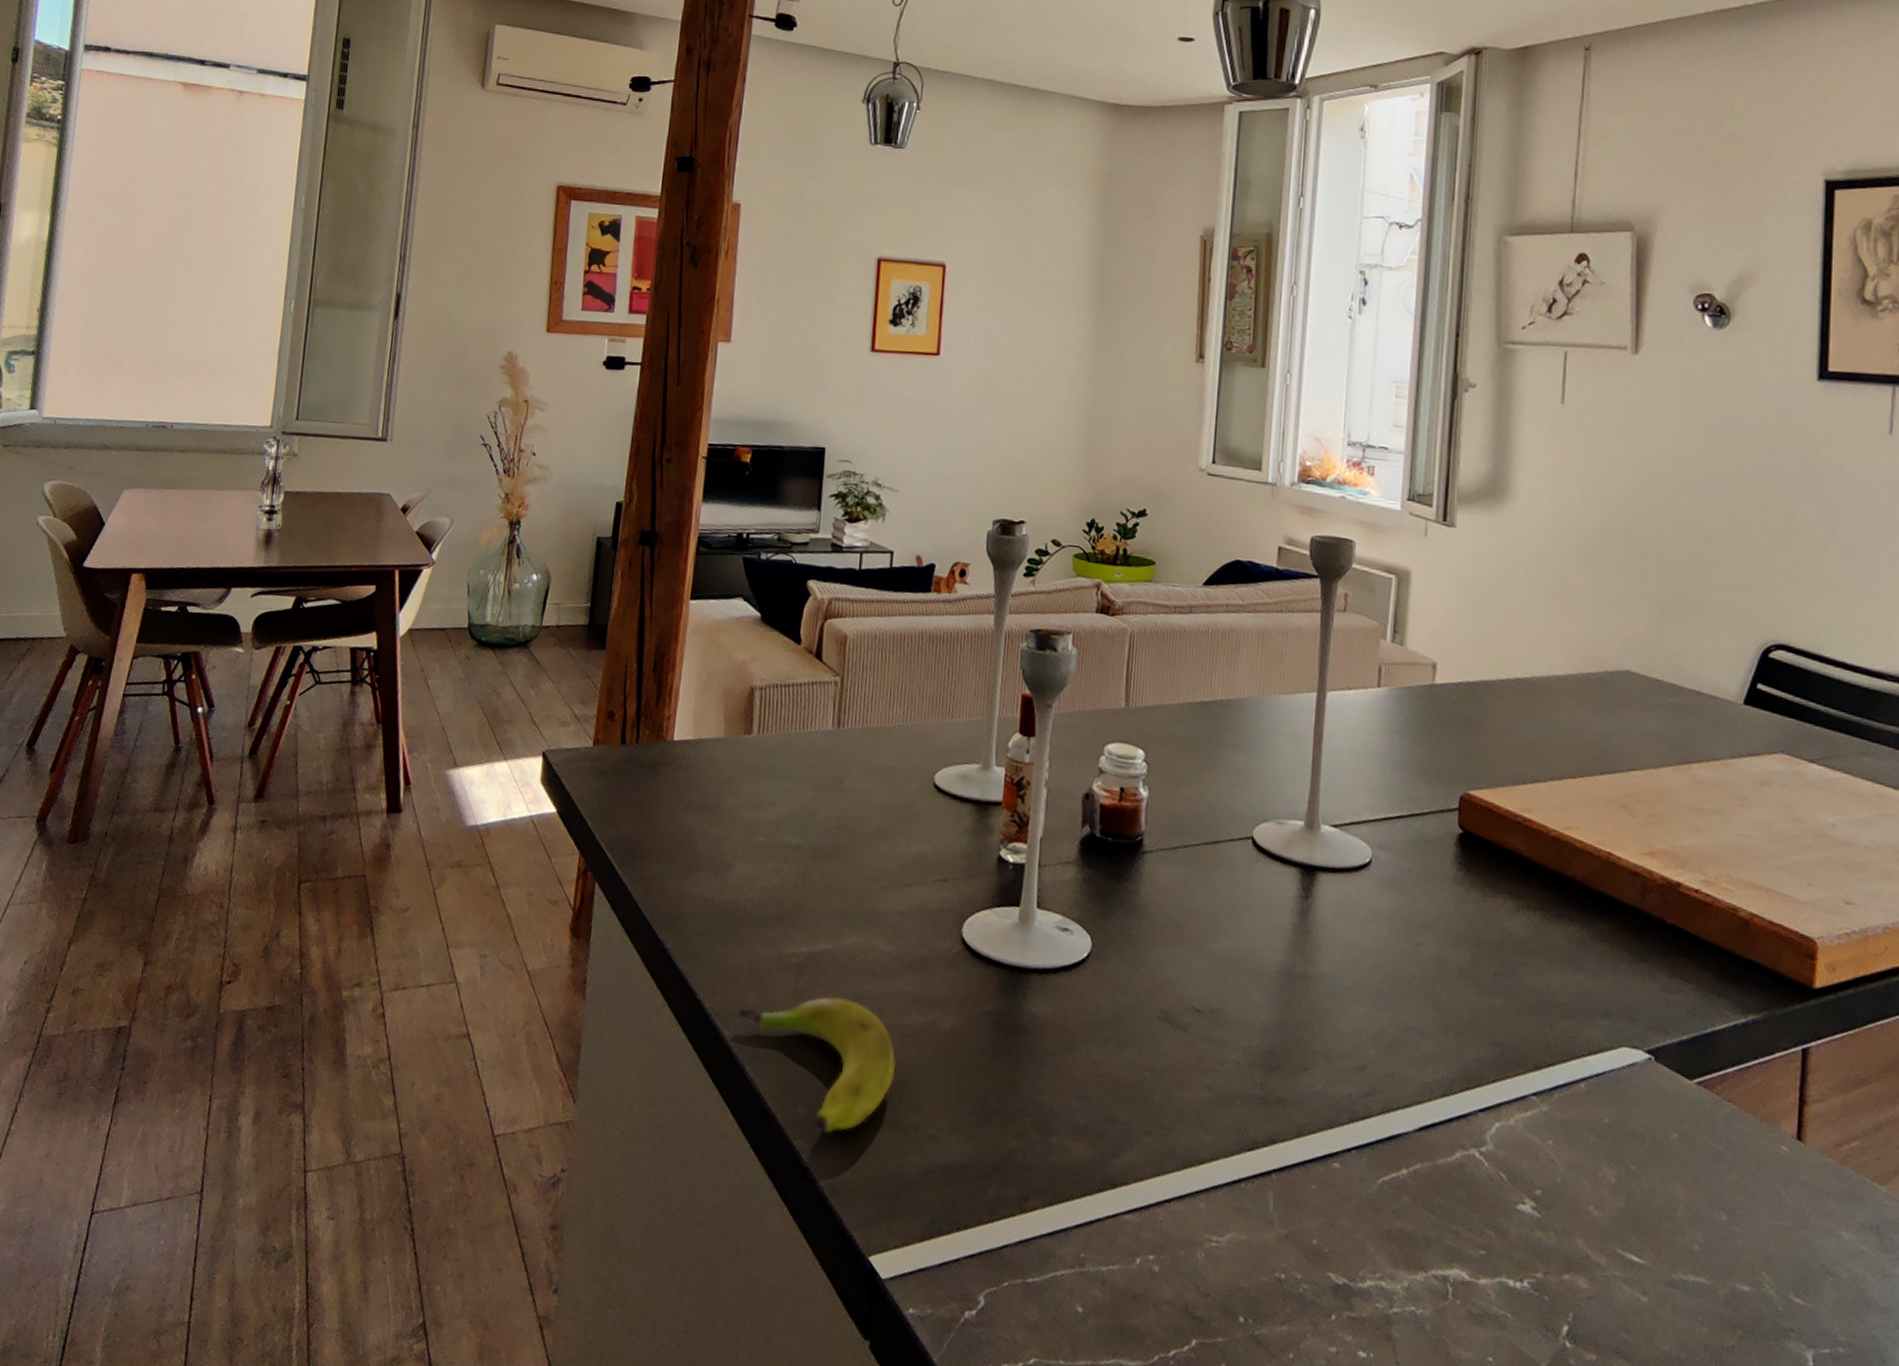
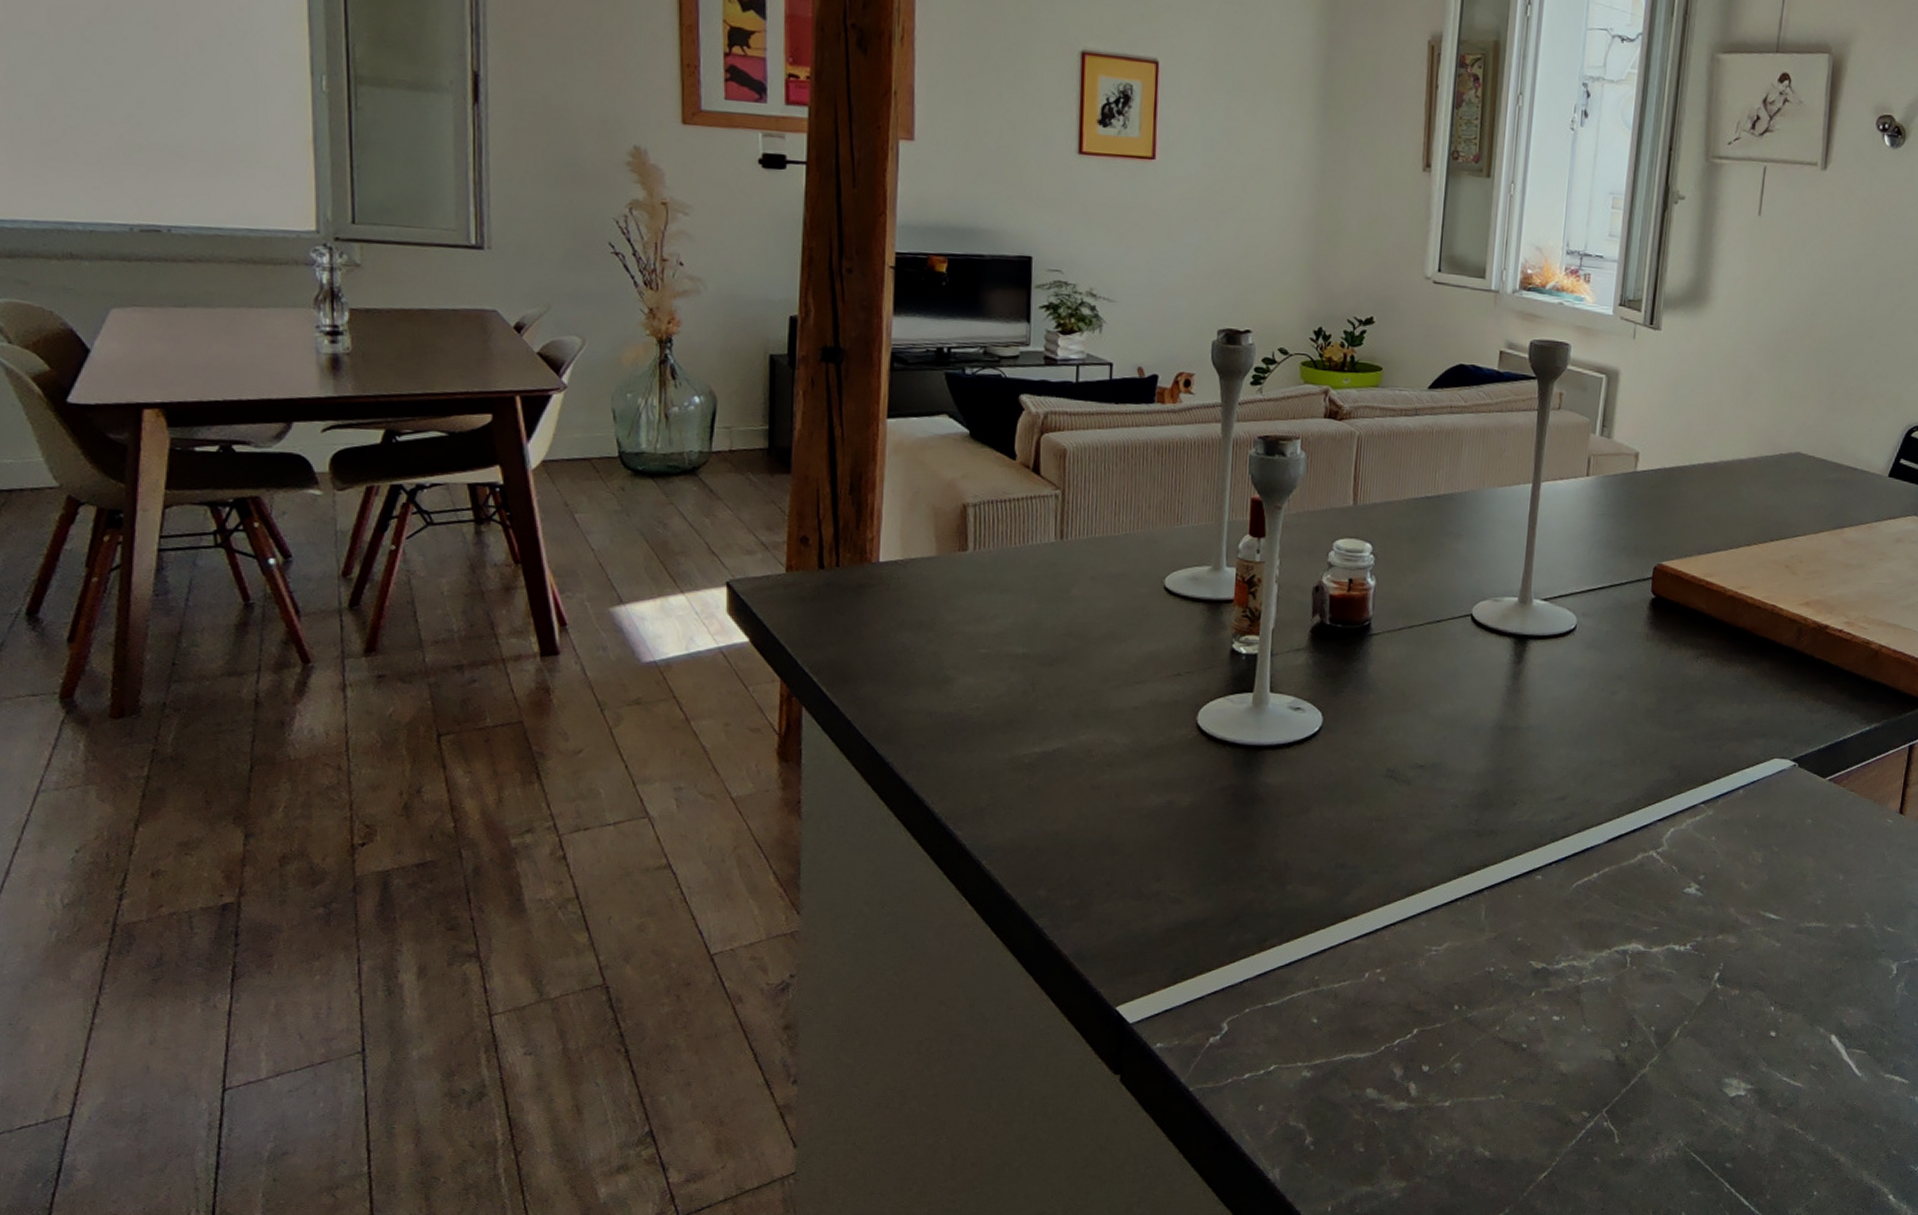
banana: present [738,997,895,1133] -> none [971,789,1135,909]

